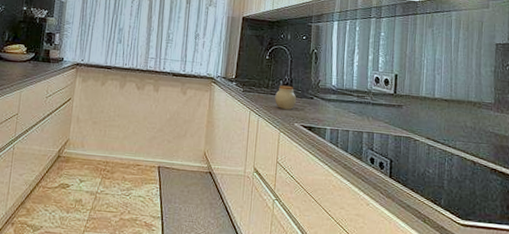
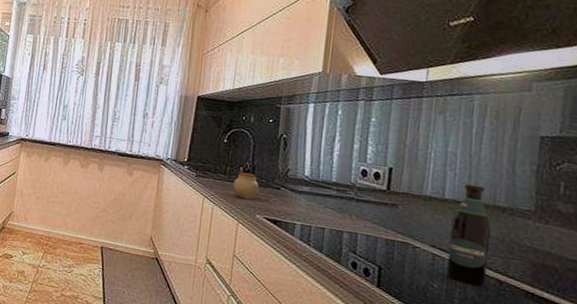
bottle: none [438,85,467,167] -> present [447,184,491,286]

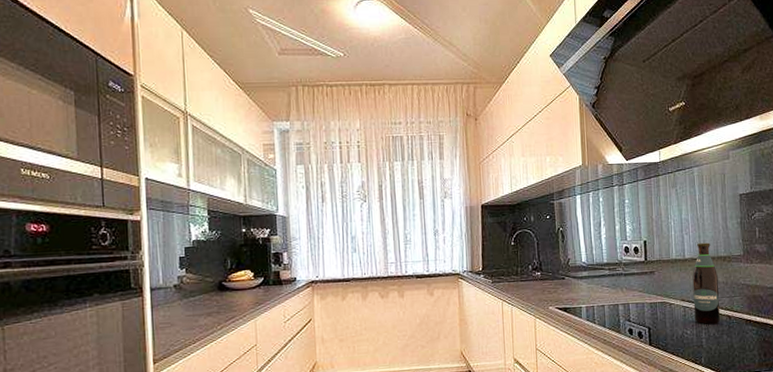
jar: present [233,171,260,200] -> none [525,269,549,294]

